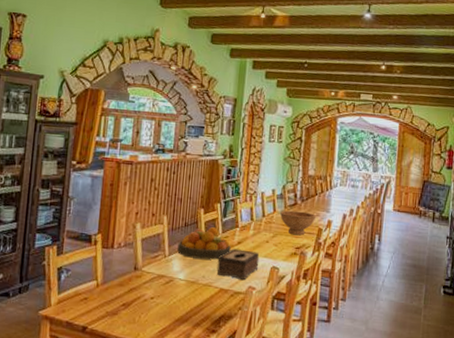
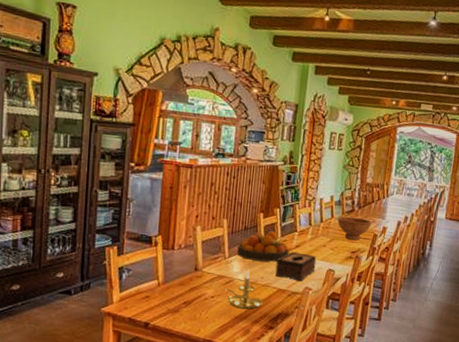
candle holder: none [164,268,205,311] -> present [224,269,264,310]

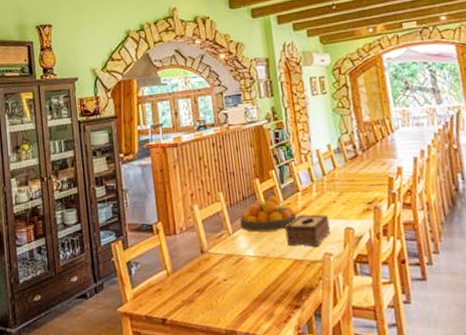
candle holder: present [224,269,264,310] -> none [235,242,282,289]
bowl: present [338,216,372,241] -> none [341,162,383,190]

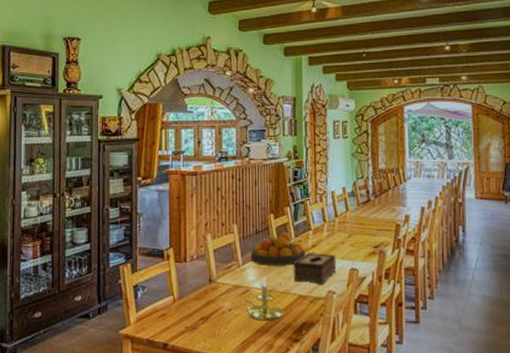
candle holder: none [235,242,282,289] -> present [241,276,285,321]

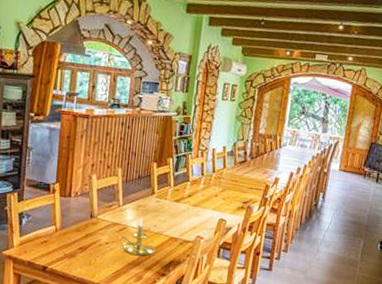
fruit bowl: present [251,232,306,266] -> none [131,180,182,211]
tissue box: present [293,253,337,284] -> none [167,201,208,230]

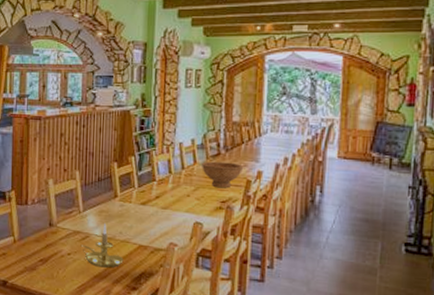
bowl: none [230,167,264,191] -> present [202,161,243,189]

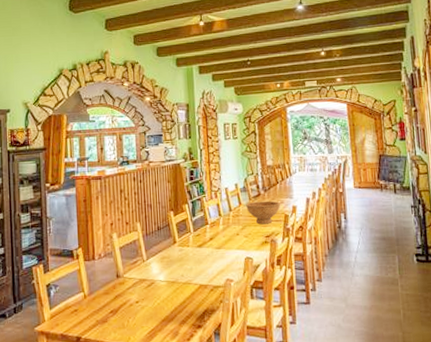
candle holder: present [80,223,124,268] -> none [147,269,187,311]

